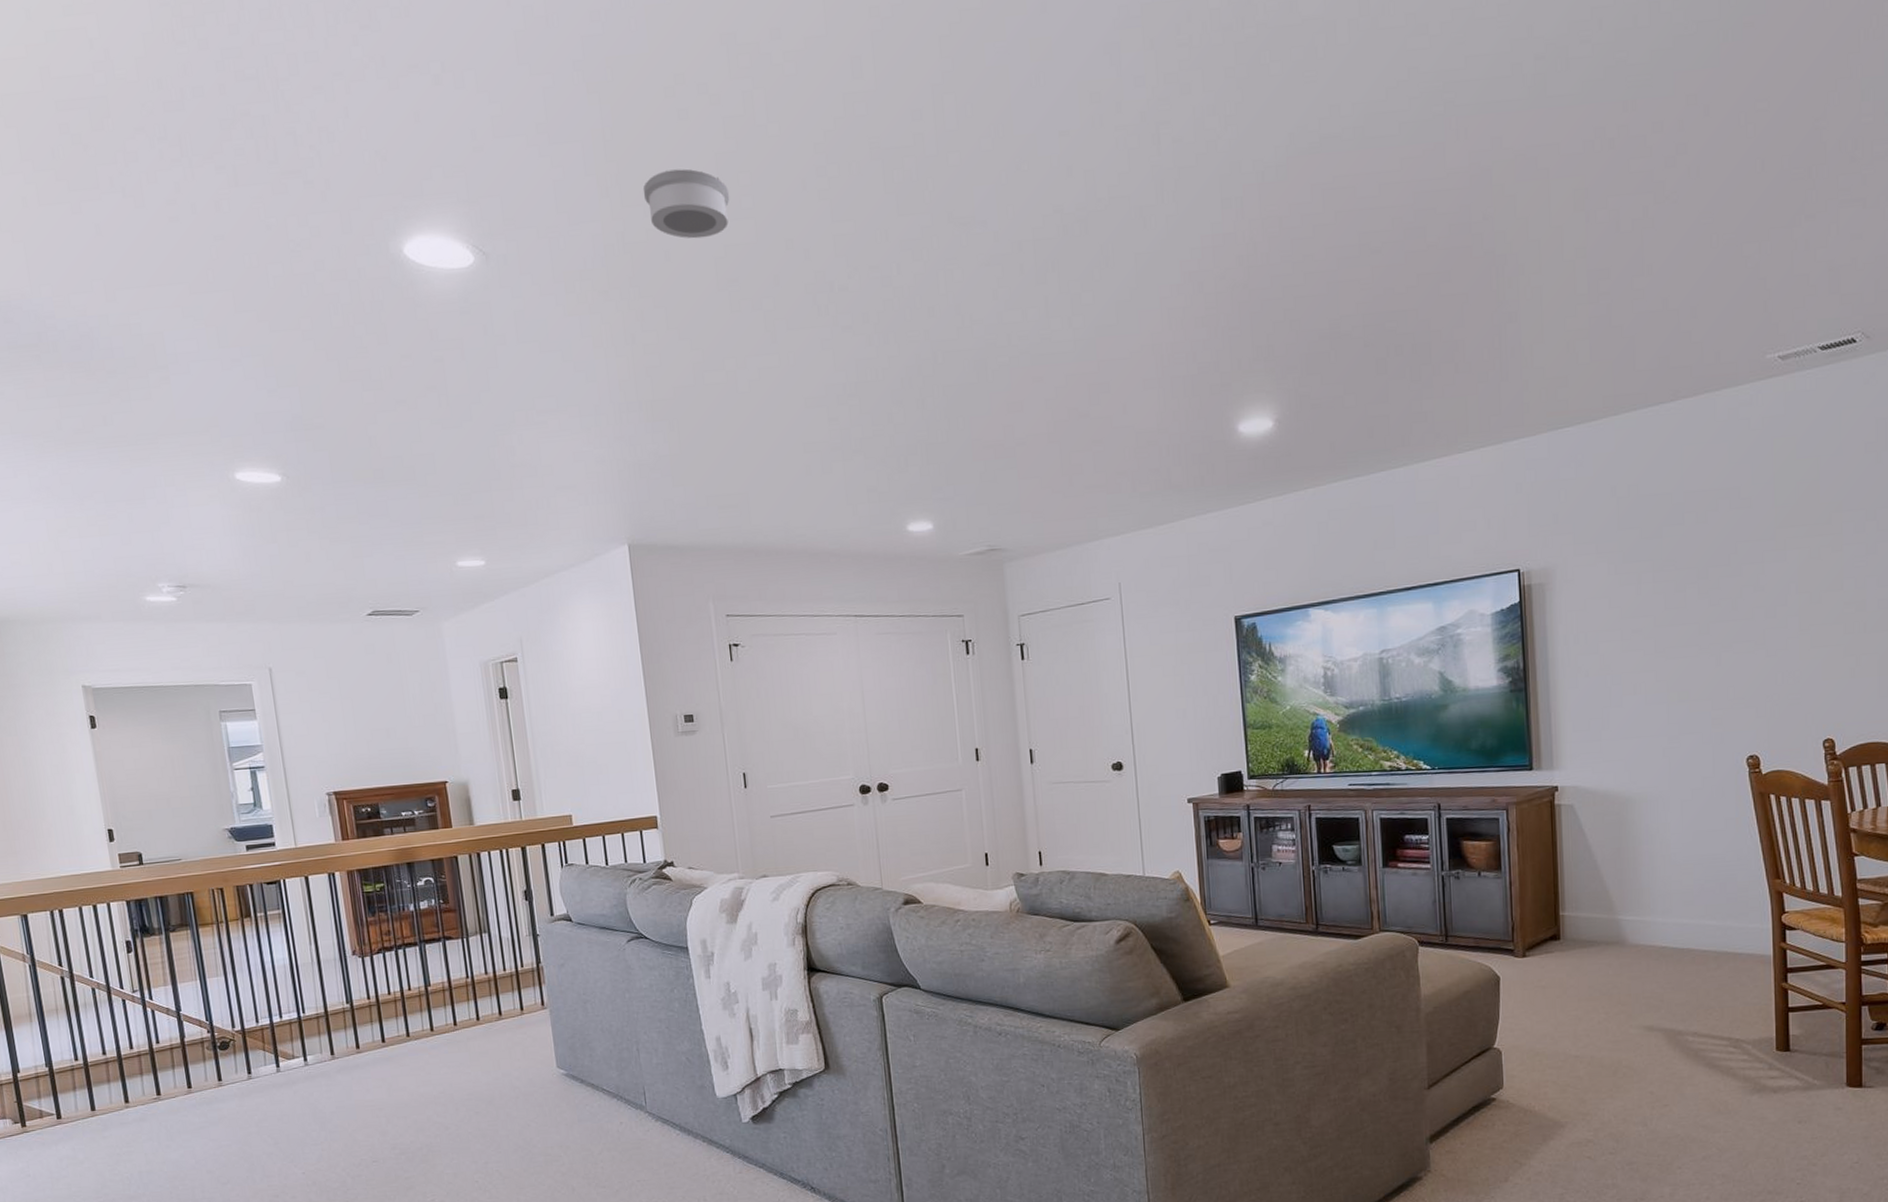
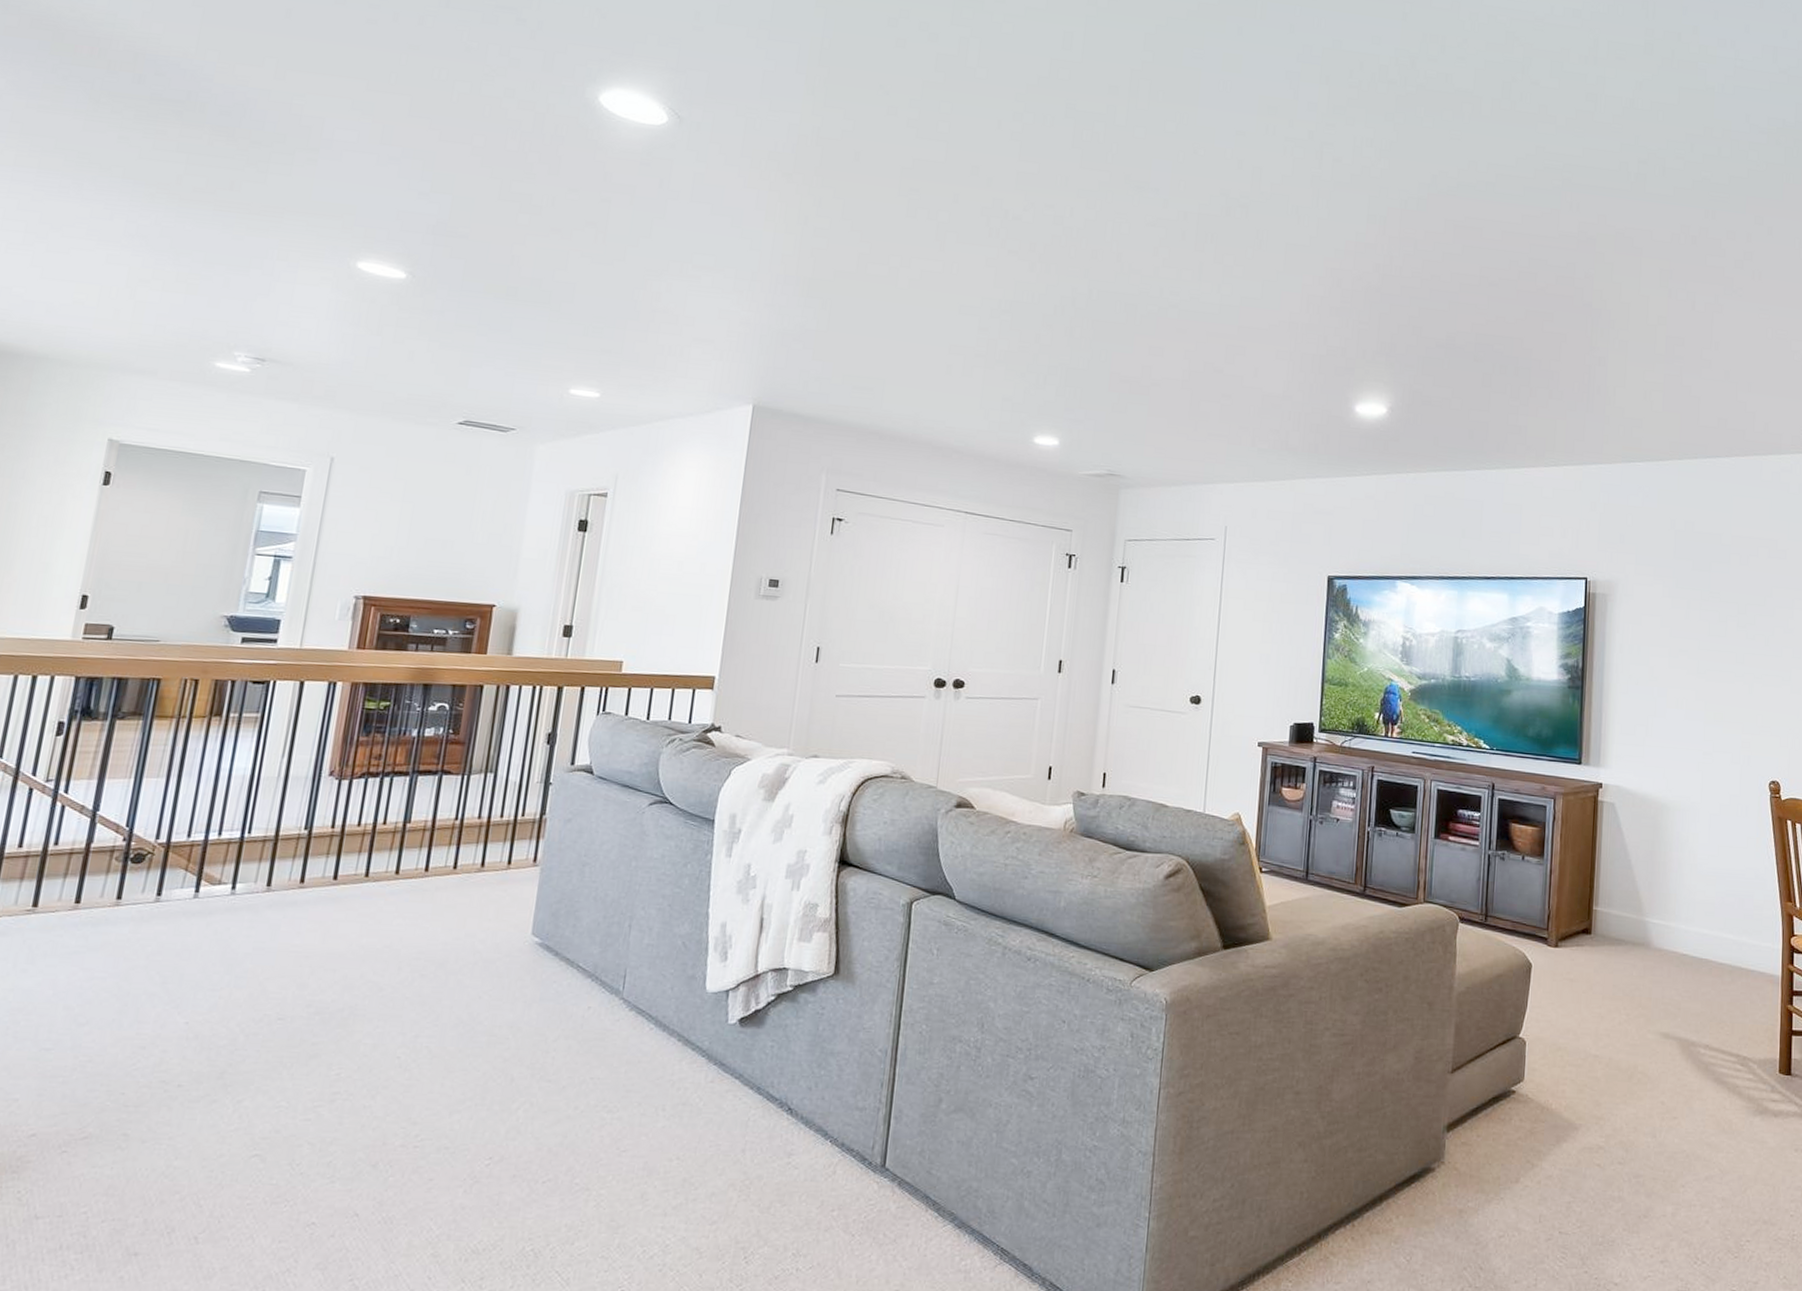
smoke detector: present [643,168,730,239] -> none [847,85,929,149]

